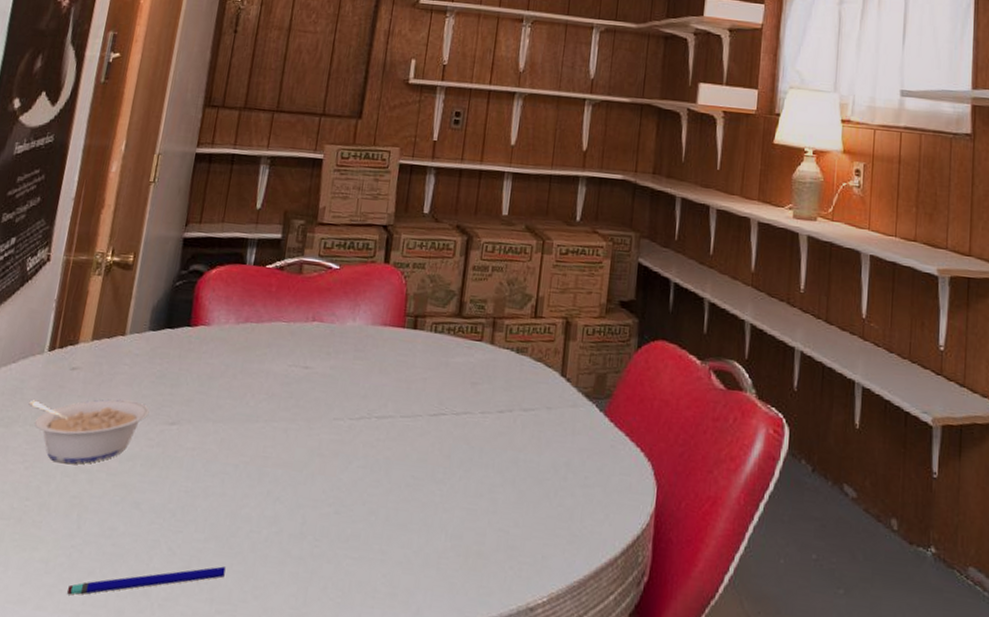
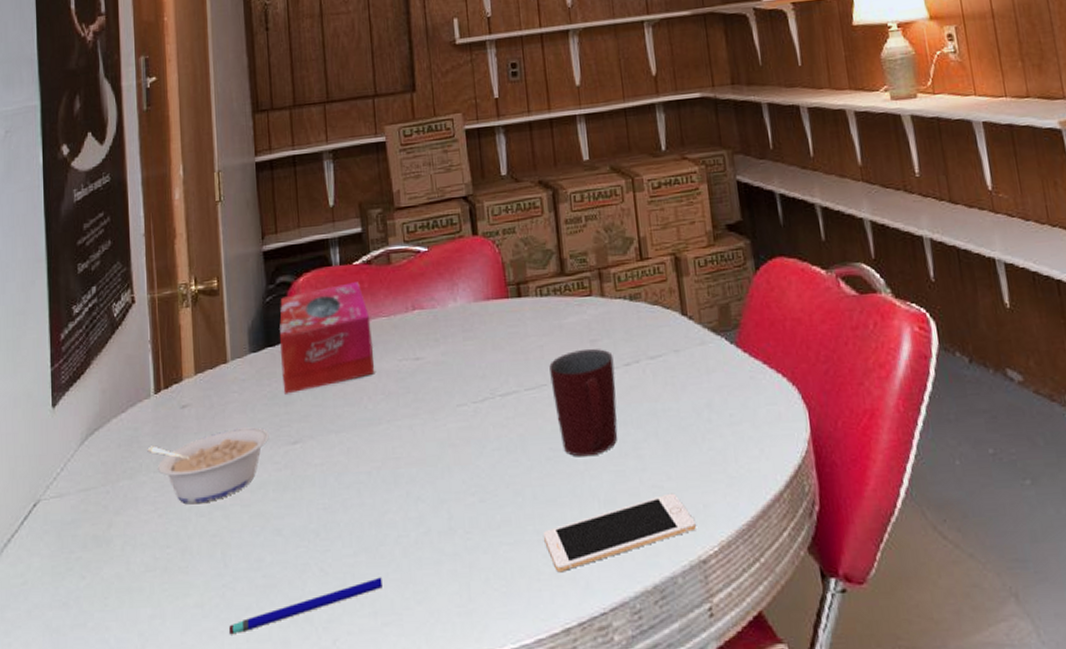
tissue box: none [172,283,271,377] -> present [279,282,374,394]
cell phone: none [387,539,531,595] -> present [544,493,696,573]
mug: none [424,389,490,490] -> present [549,348,618,457]

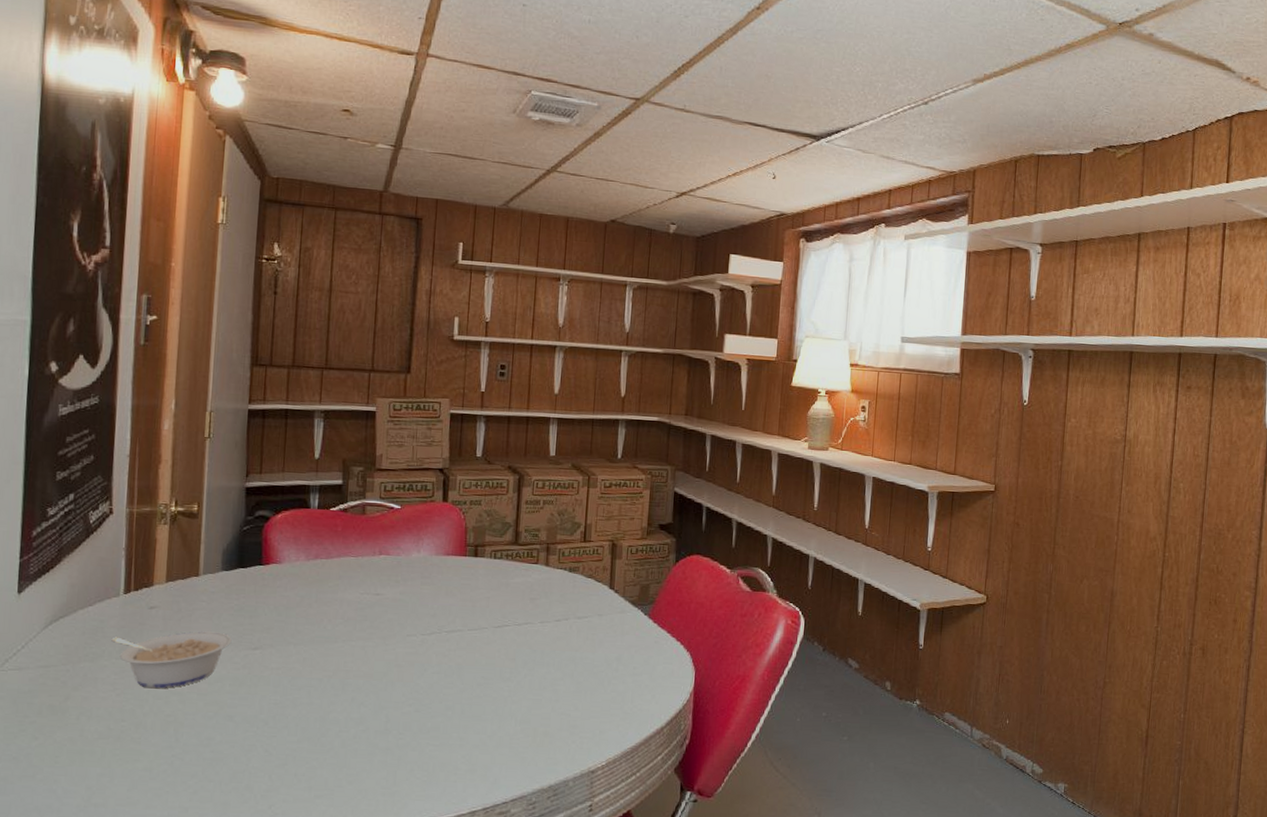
pen: present [229,577,382,635] -> none [174,761,320,795]
tissue box: present [279,282,374,394] -> none [250,524,340,609]
cell phone: present [544,493,696,573] -> none [465,720,591,770]
mug: present [549,348,618,457] -> none [491,604,547,686]

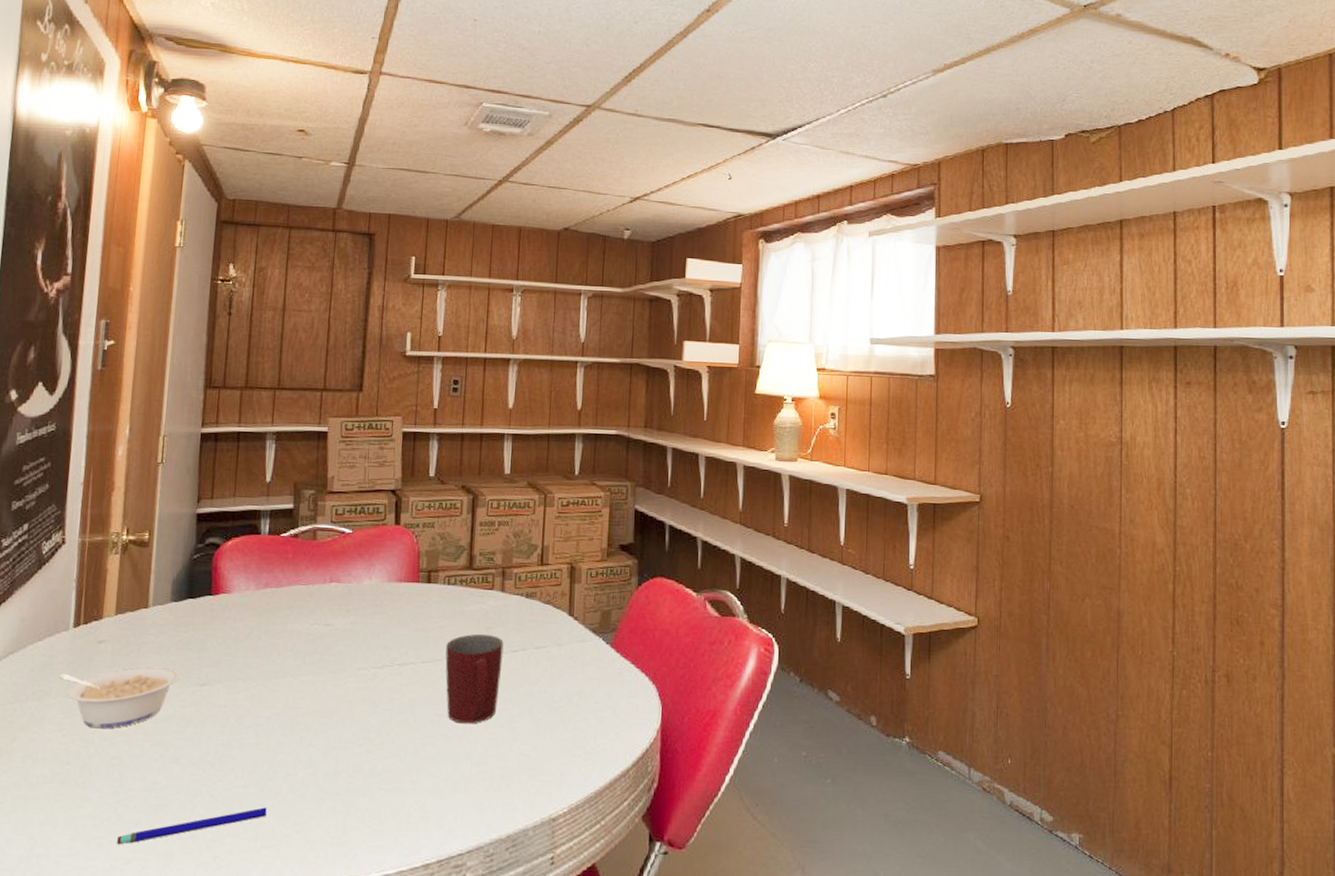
pen: none [174,761,320,795] -> present [117,807,267,845]
mug: none [491,604,547,686] -> present [445,633,504,724]

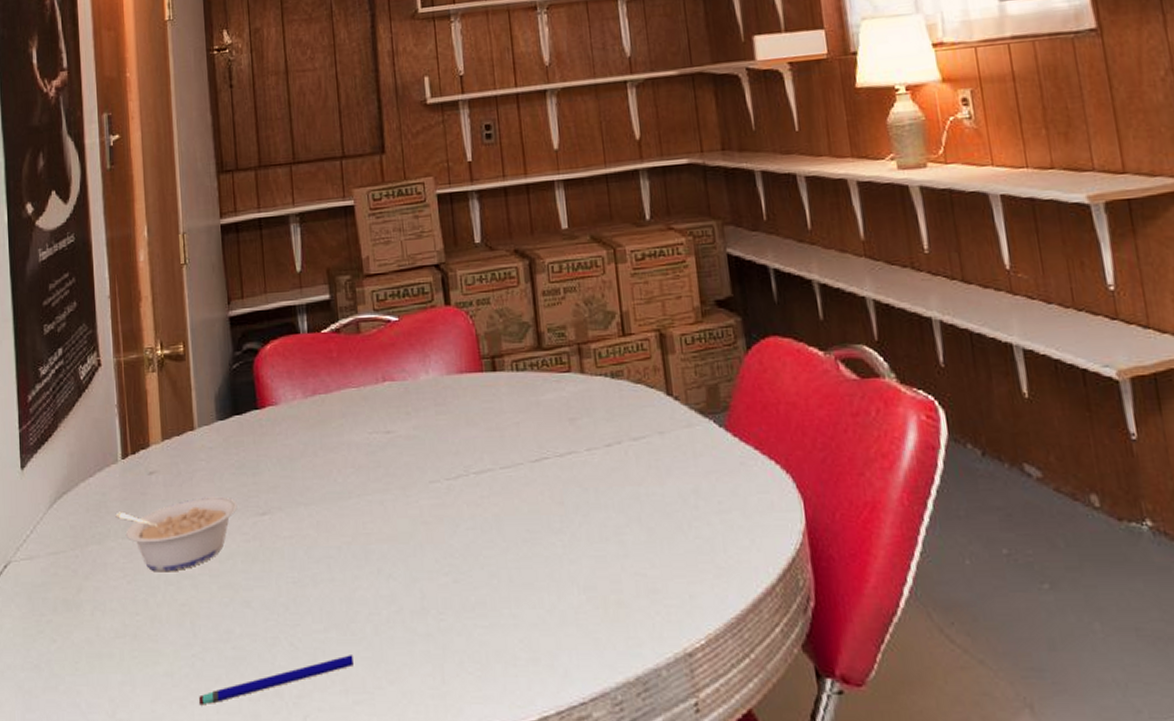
mug: present [445,633,504,724] -> none [526,427,598,540]

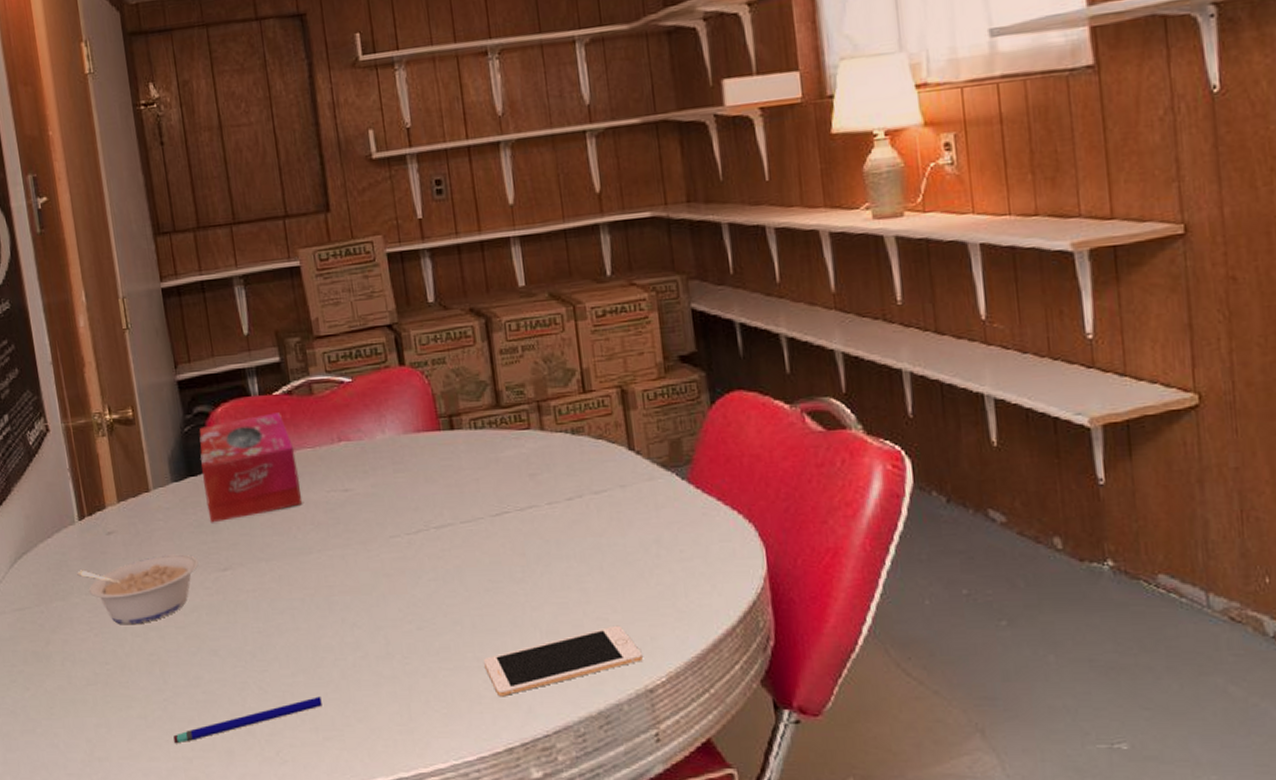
tissue box: none [246,351,344,464] -> present [199,412,302,523]
cell phone: none [520,581,681,659] -> present [484,625,643,697]

